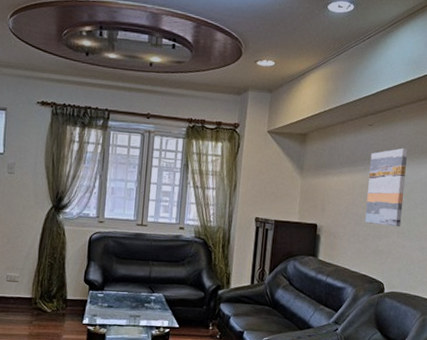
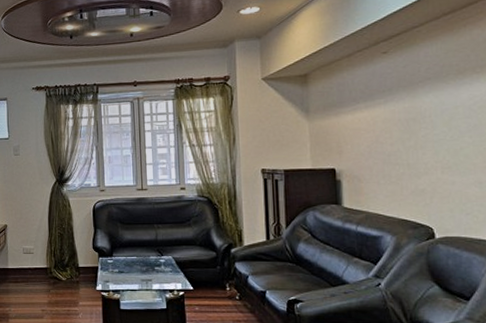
wall art: present [365,148,408,227] -> none [390,70,445,162]

